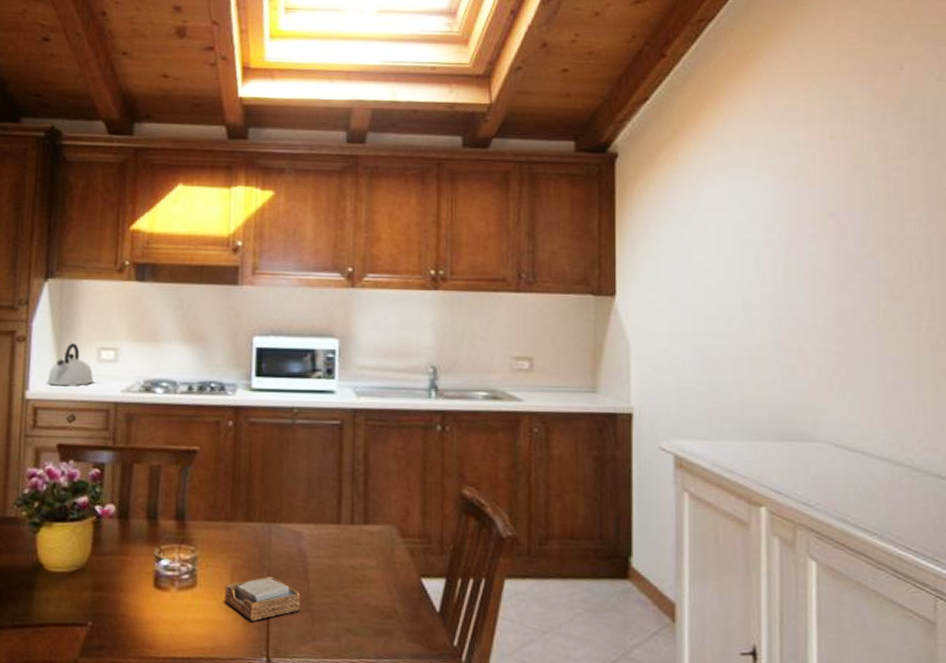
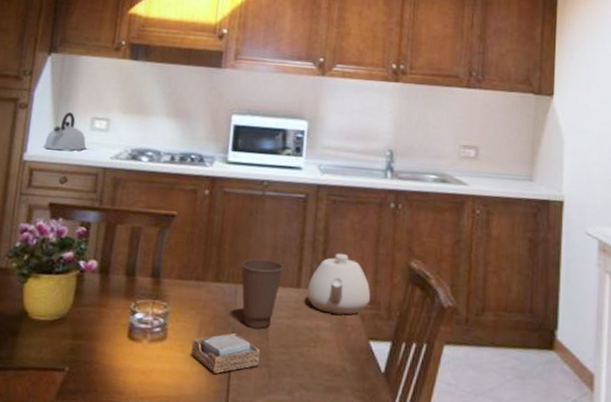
cup: none [274,494,321,570] -> present [241,258,284,329]
teapot: none [349,483,420,551] -> present [307,253,371,315]

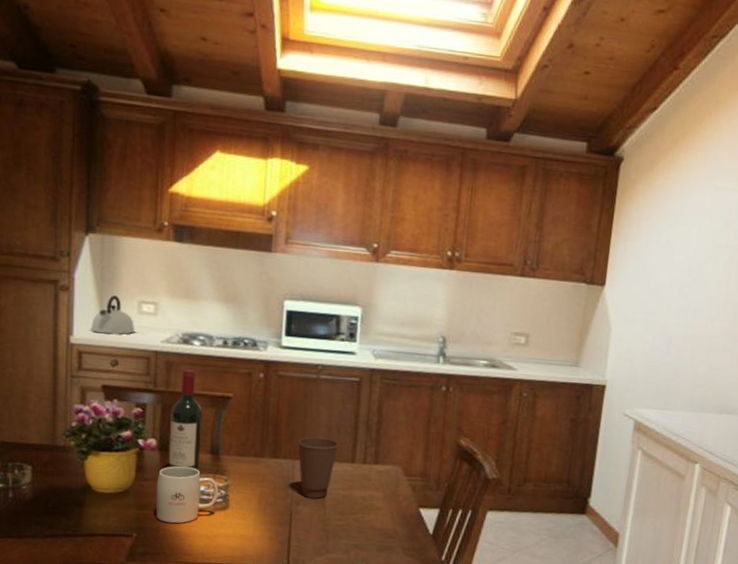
mug: none [90,290,158,357] -> present [155,465,219,524]
wine bottle: none [107,186,146,296] -> present [168,369,202,471]
napkin holder: present [191,332,260,374] -> none [253,502,318,537]
teapot: present [307,253,371,315] -> none [361,432,421,487]

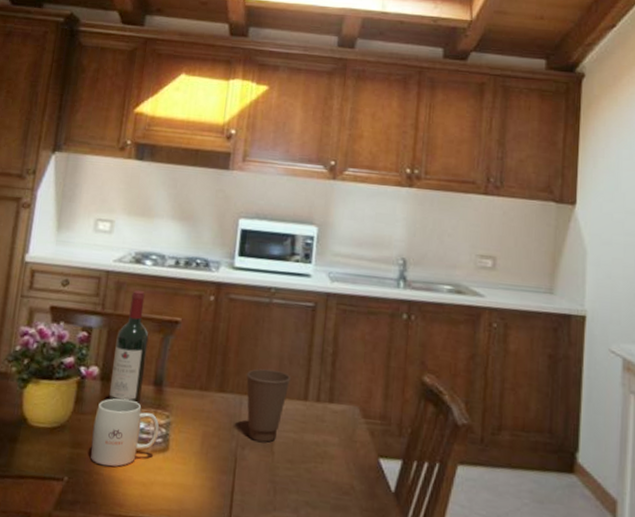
kettle: present [90,295,135,335] -> none [46,213,89,254]

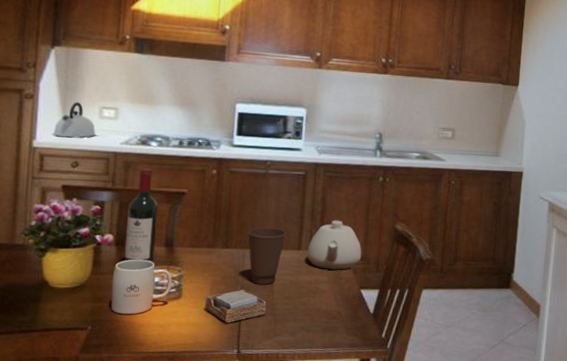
kettle: none [46,213,89,254] -> present [53,102,96,138]
napkin holder: none [194,445,265,488] -> present [205,289,267,323]
teapot: none [314,365,381,431] -> present [307,220,362,270]

